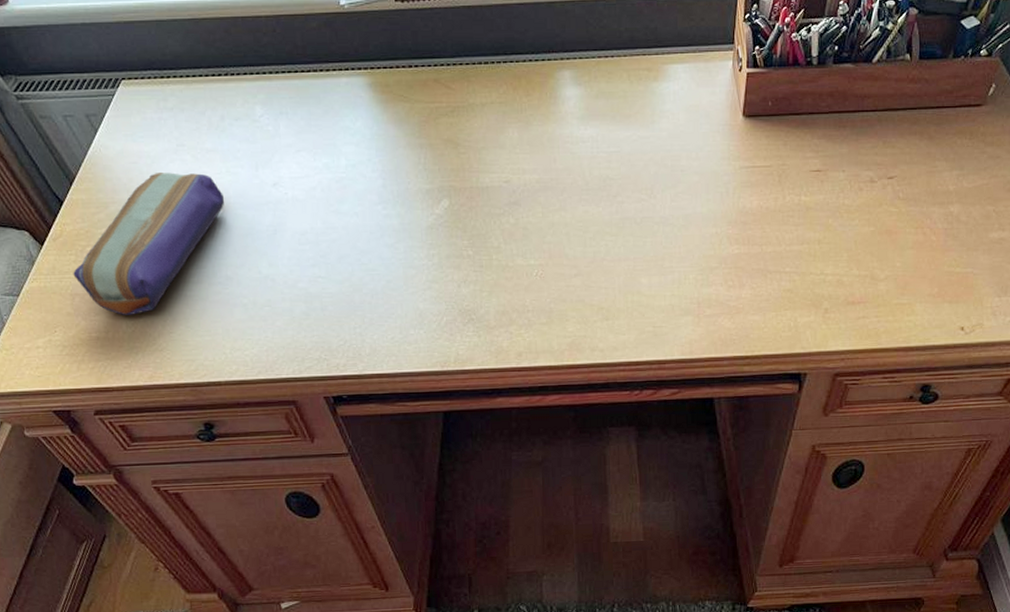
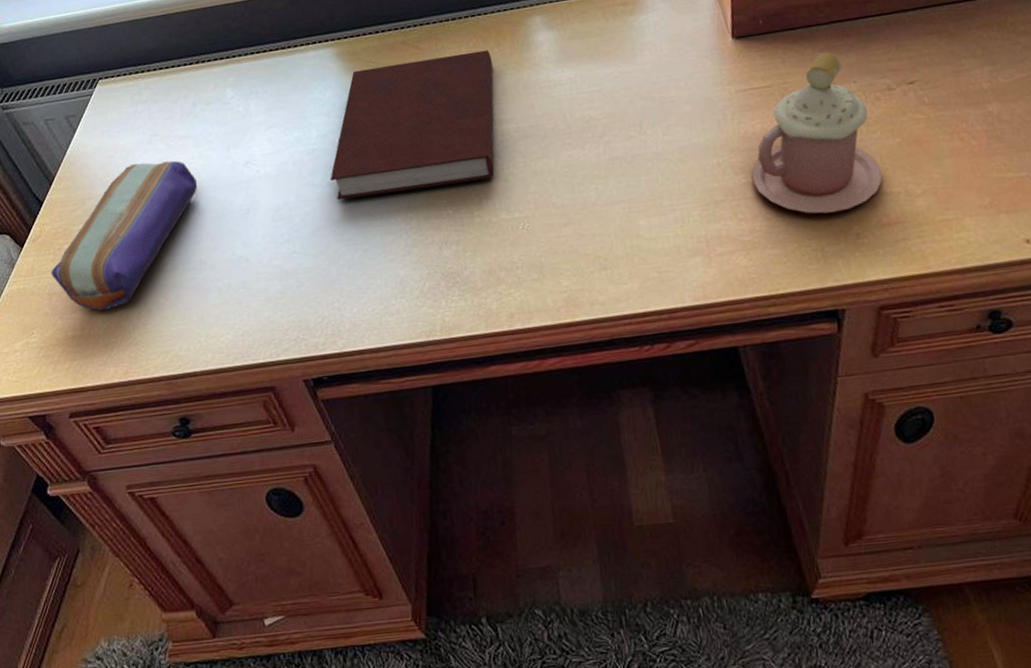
notebook: none [357,98,521,230] -> present [330,50,495,200]
mug: none [744,141,854,288] -> present [752,52,882,214]

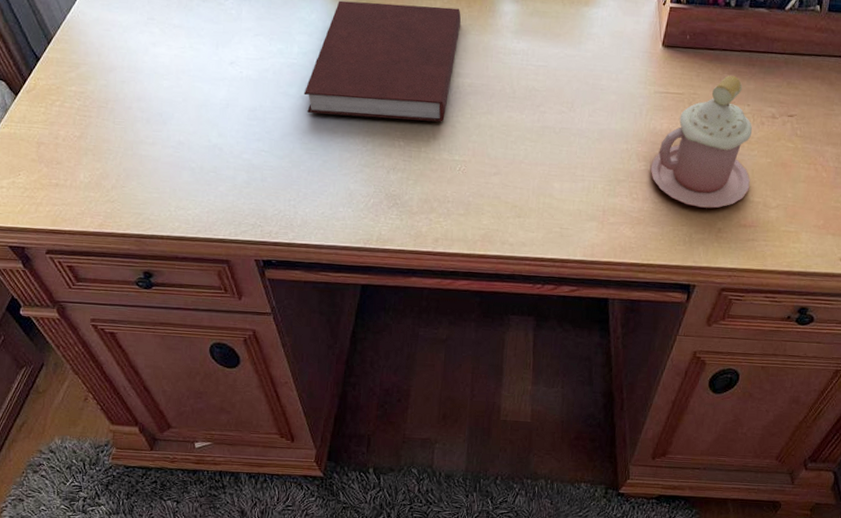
pencil case: present [51,160,198,311] -> none [41,41,185,167]

